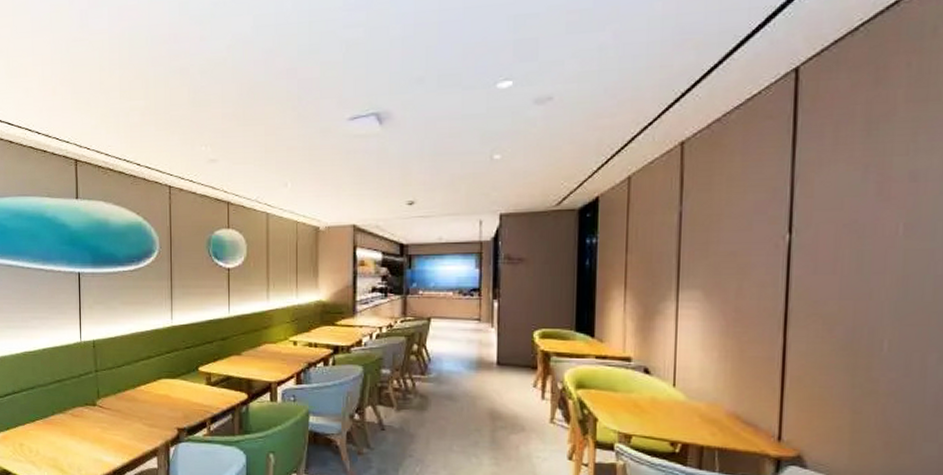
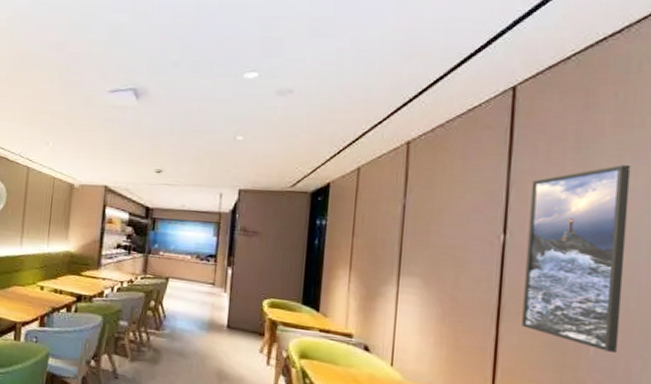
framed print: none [810,144,926,348] -> present [521,165,631,353]

